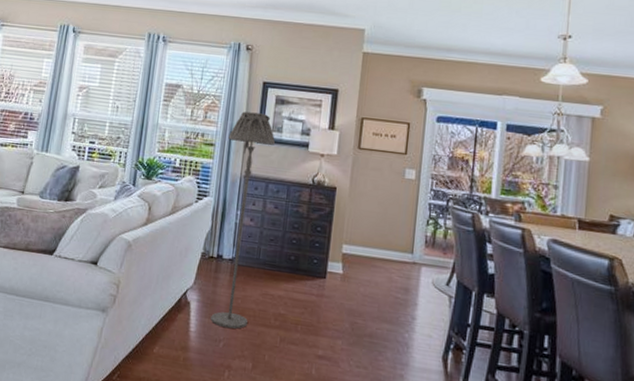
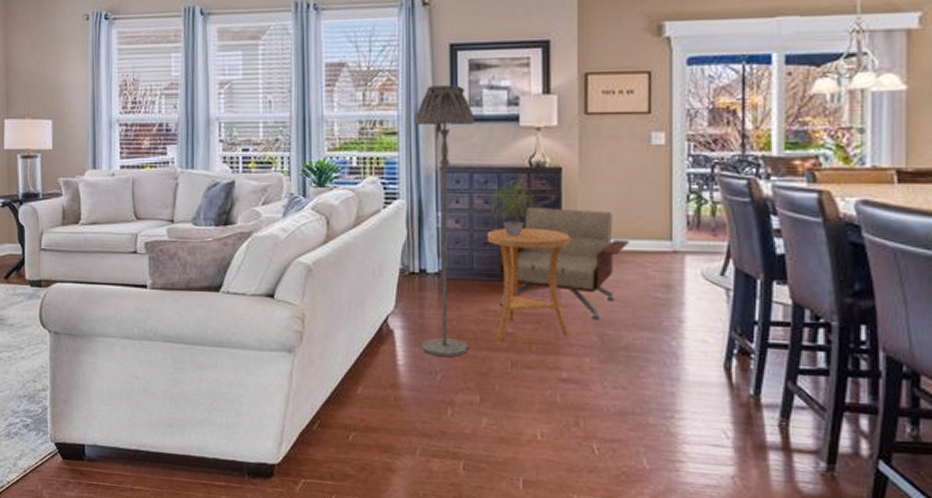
side table: none [270,229,336,321] -> present [486,227,569,340]
armchair: none [271,215,381,311] -> present [485,207,629,320]
potted plant: none [279,193,314,238] -> present [491,180,535,237]

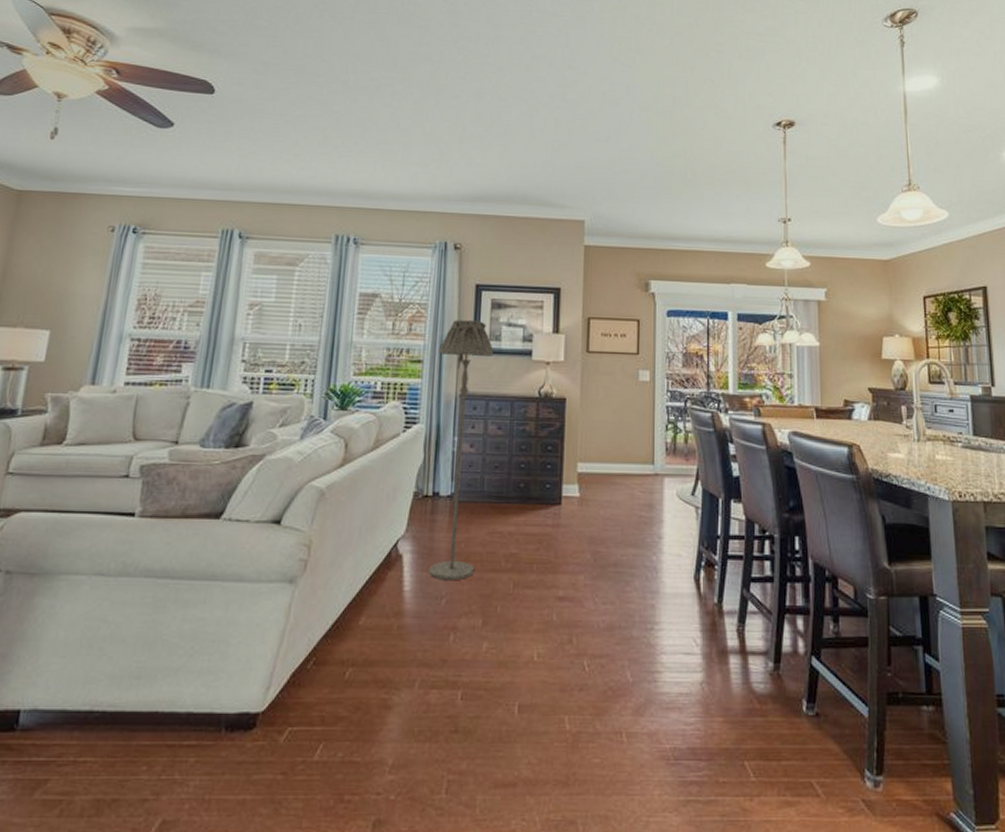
armchair: present [485,207,629,320] -> none [496,434,619,539]
side table: present [486,227,569,340] -> none [498,452,570,561]
potted plant: present [491,180,535,237] -> none [503,408,542,461]

